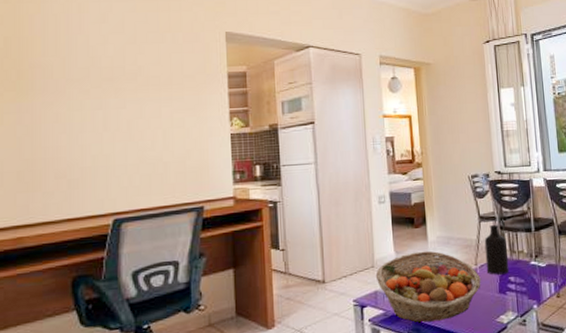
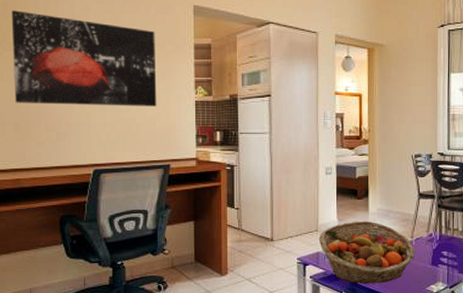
wall art: none [14,46,187,149] -> present [11,10,157,107]
bottle: present [484,225,510,275] -> none [421,203,444,248]

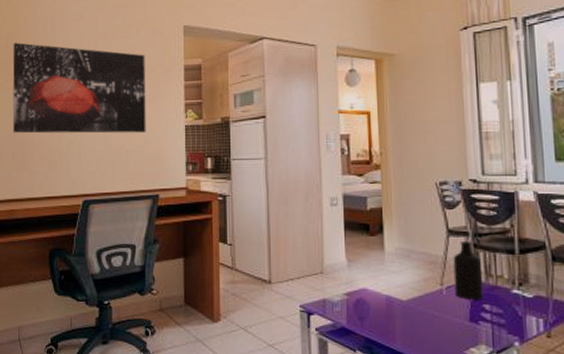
fruit basket: present [318,221,415,284] -> none [324,262,447,342]
bottle: none [421,203,444,248] -> present [453,242,484,300]

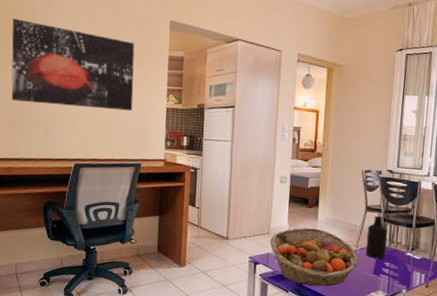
fruit basket: none [324,262,447,342] -> present [269,227,359,287]

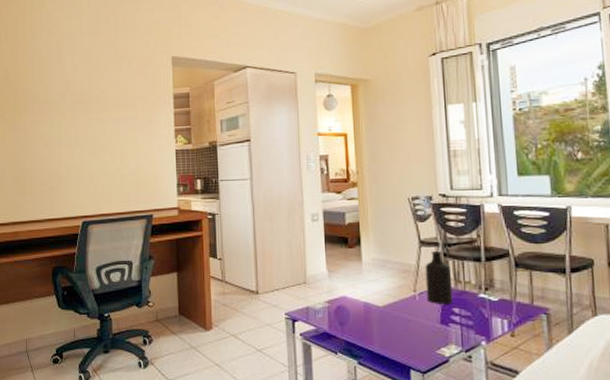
wall art: present [11,18,135,111] -> none [12,75,139,160]
fruit basket: present [269,227,359,287] -> none [307,272,420,344]

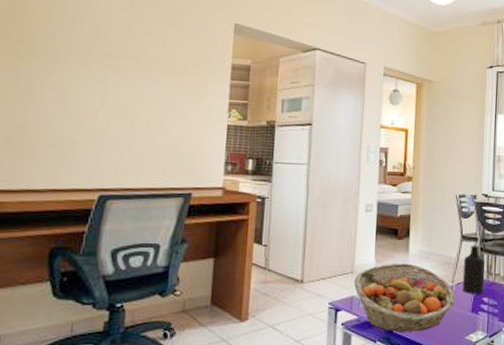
fruit basket: none [307,272,420,344] -> present [353,263,456,332]

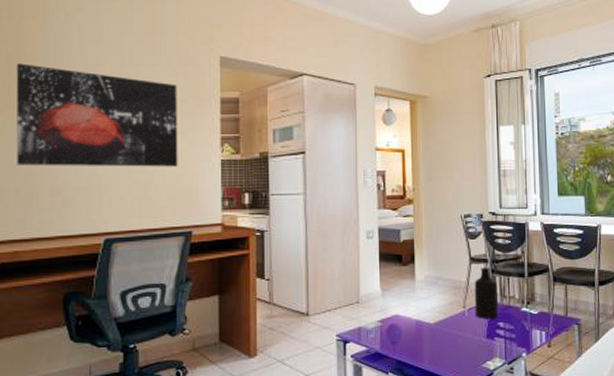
wall art: none [10,9,189,128] -> present [16,63,178,167]
fruit basket: present [353,263,456,332] -> none [360,290,469,363]

